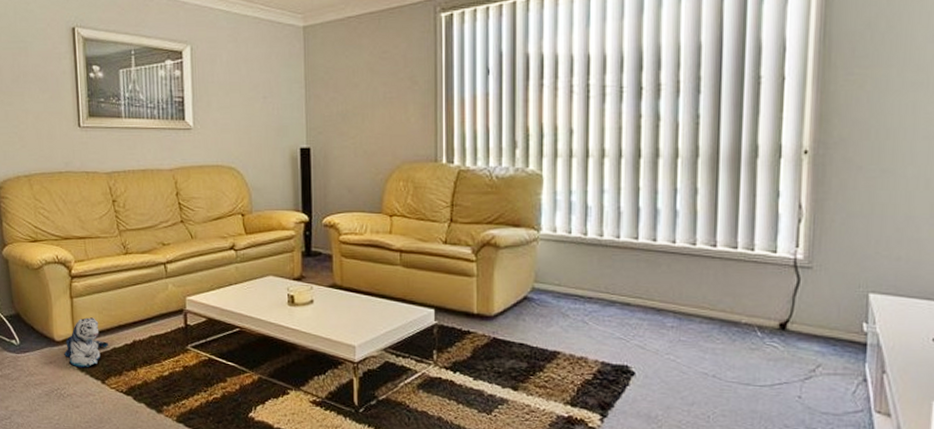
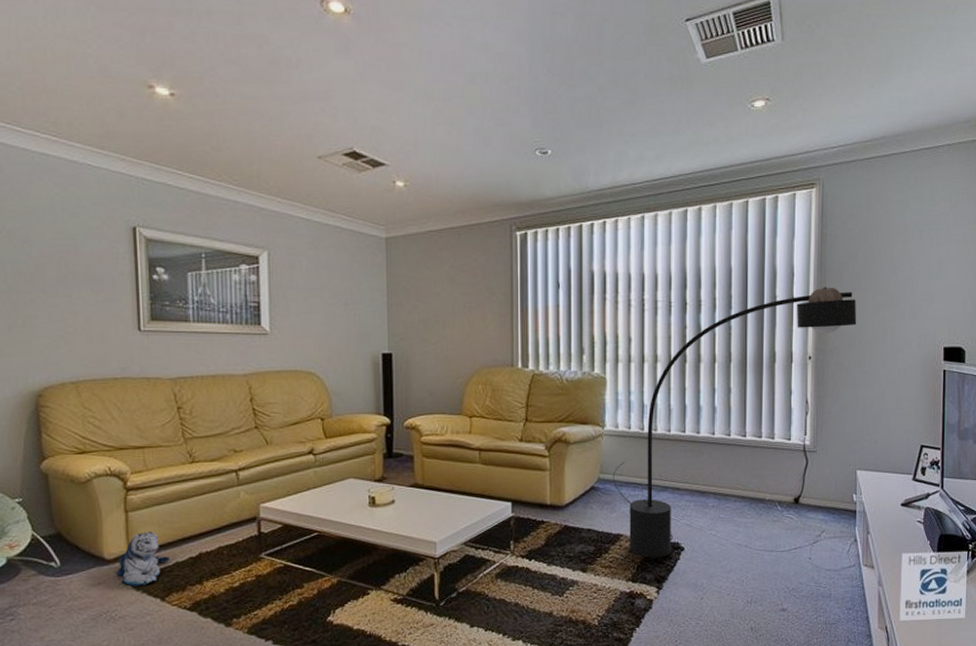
floor lamp: none [548,63,875,381] -> present [612,287,857,558]

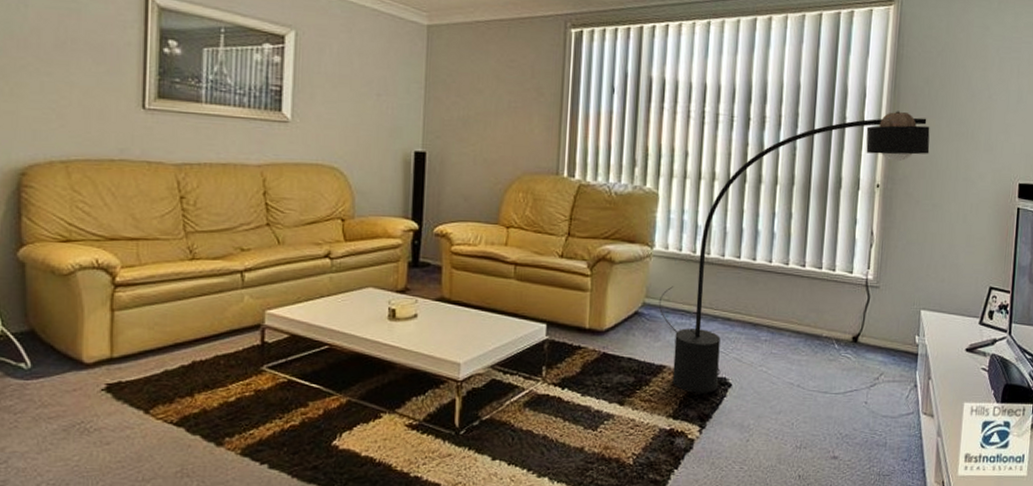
plush toy: present [115,531,170,587] -> none [94,334,158,396]

